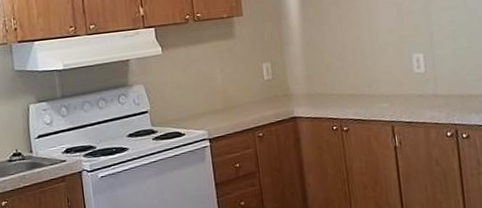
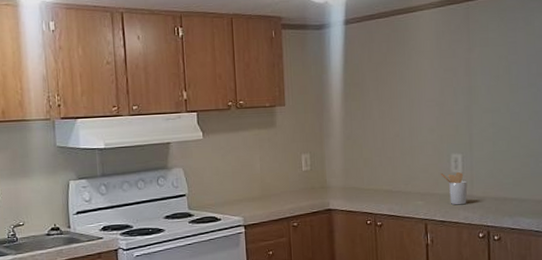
utensil holder: none [403,71,432,105] -> present [441,171,468,205]

